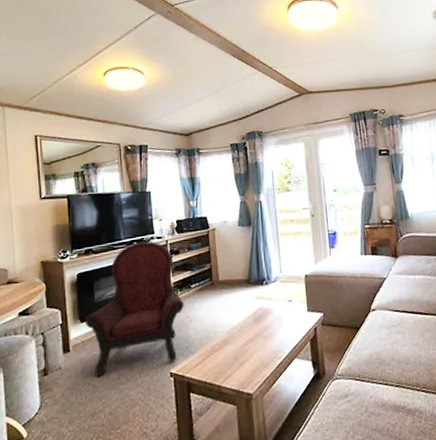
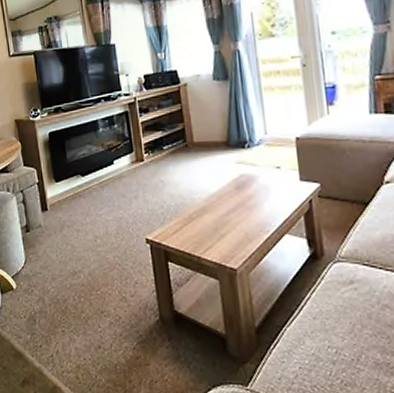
armchair: present [84,241,184,376] -> none [59,98,157,236]

